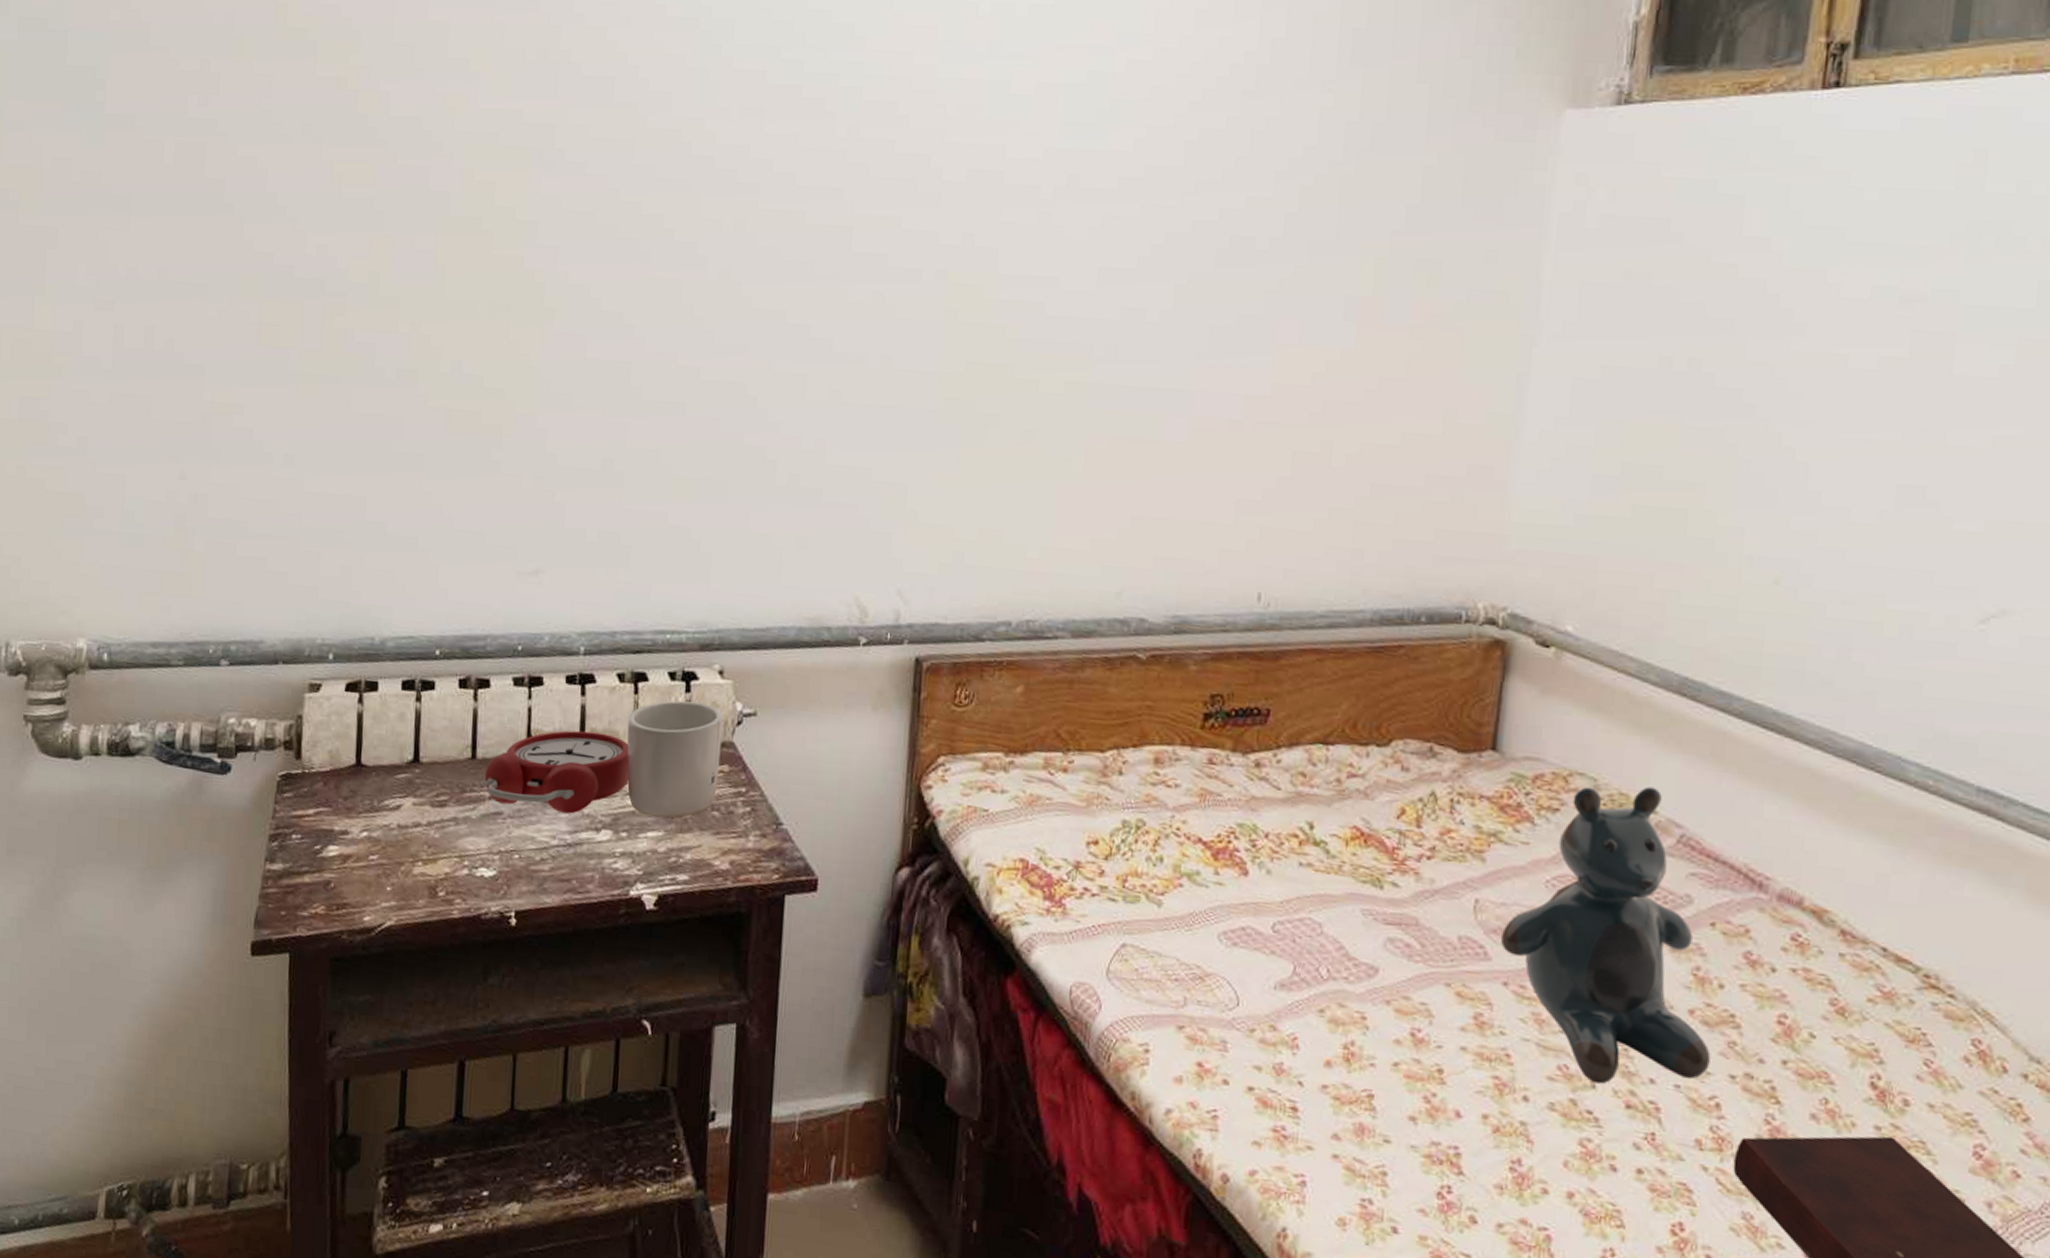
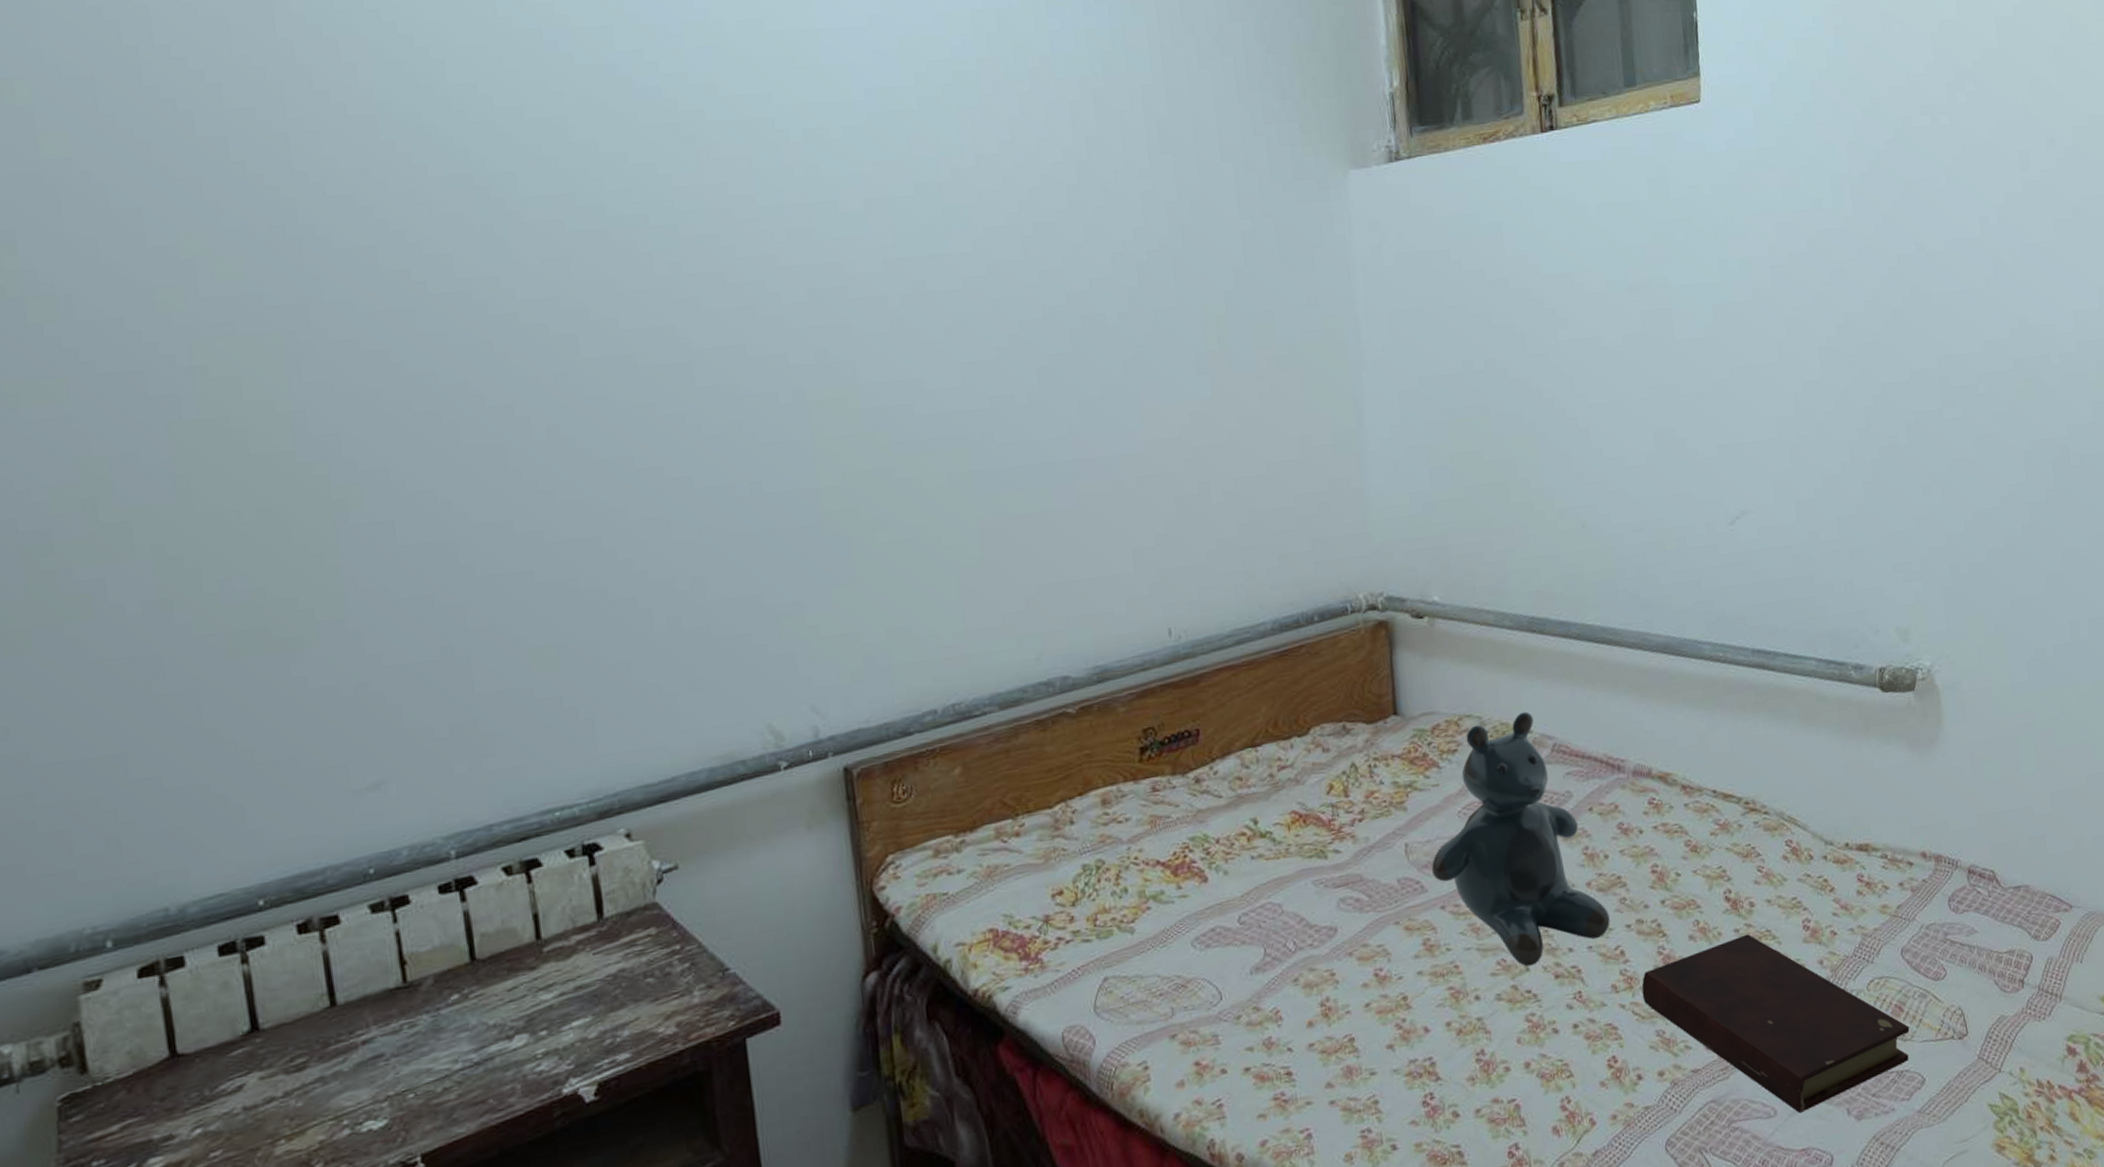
alarm clock: present [480,730,630,814] -> none [347,933,539,1046]
mug: present [627,700,723,818] -> none [524,871,647,1006]

